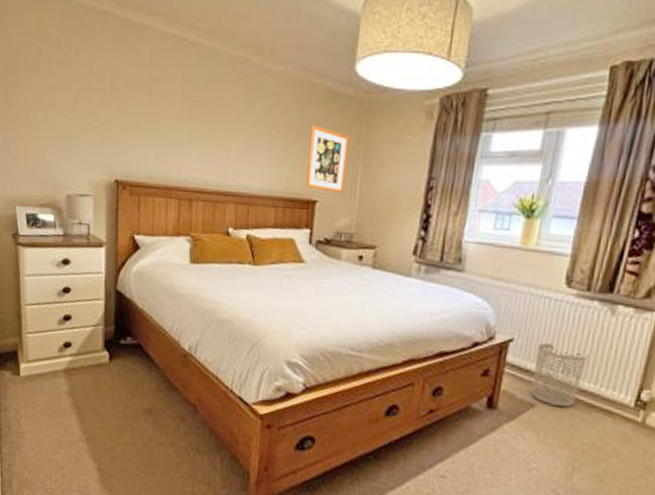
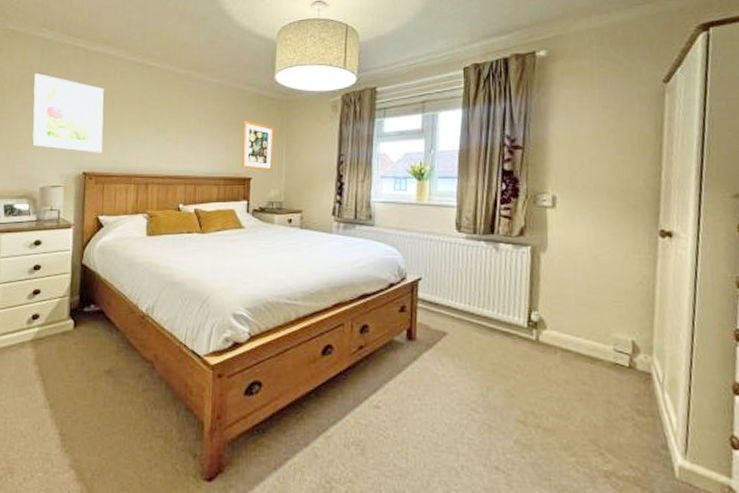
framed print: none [52,47,139,157] -> present [32,74,104,153]
waste bin: present [530,343,588,407] -> none [441,279,483,332]

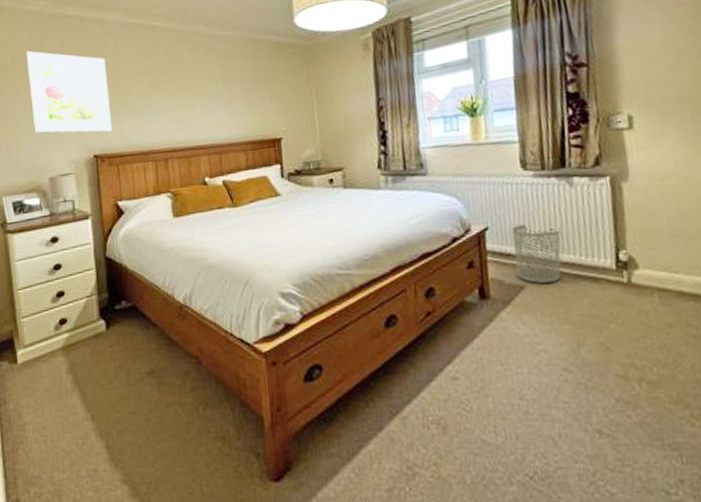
wall art: present [242,120,275,171] -> none [264,73,305,129]
waste bin: none [441,279,483,332] -> present [512,225,561,284]

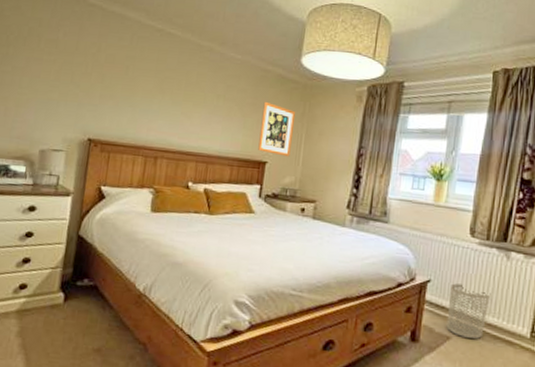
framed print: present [26,51,113,133] -> none [35,28,119,120]
wall art: none [264,73,305,129] -> present [258,101,296,157]

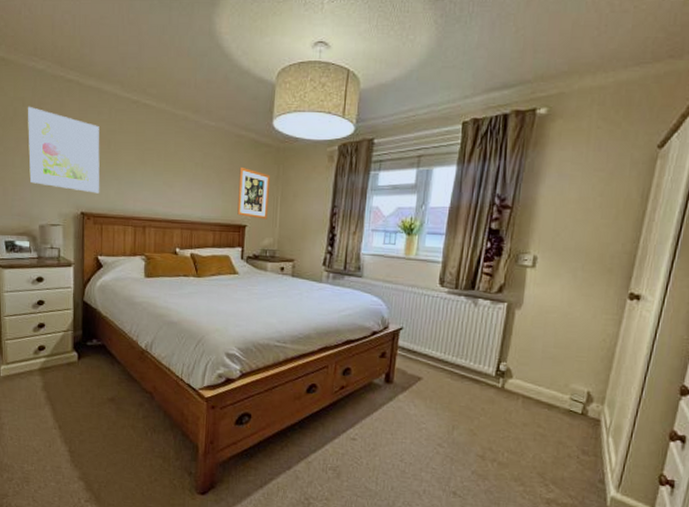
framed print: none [35,28,119,120] -> present [27,107,100,194]
waste bin: present [446,283,491,339] -> none [417,330,459,378]

